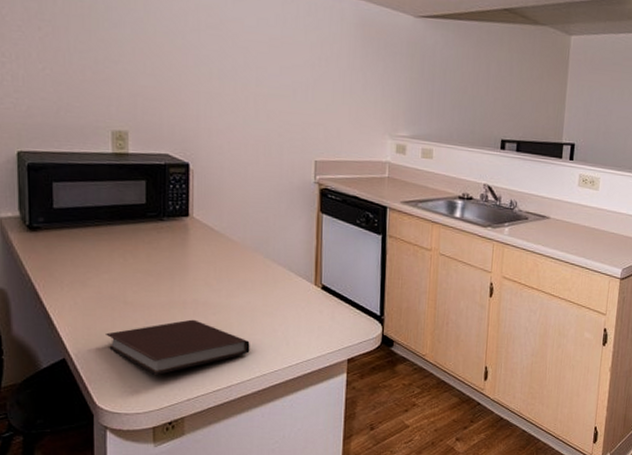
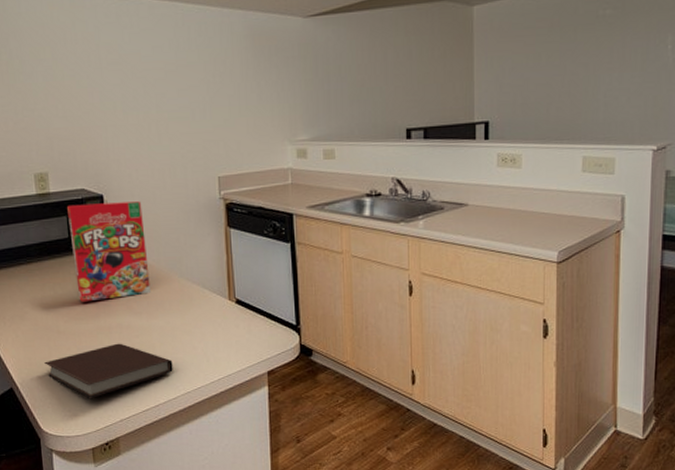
cereal box: none [147,169,233,274] -> present [67,201,151,302]

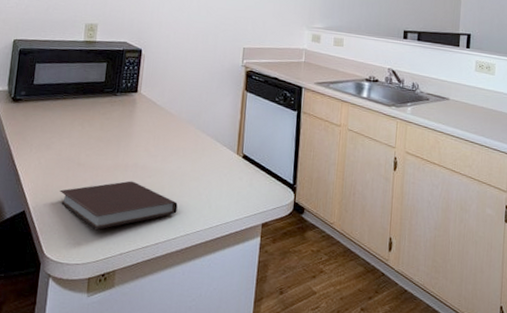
cereal box: present [67,201,151,302] -> none [103,54,174,140]

